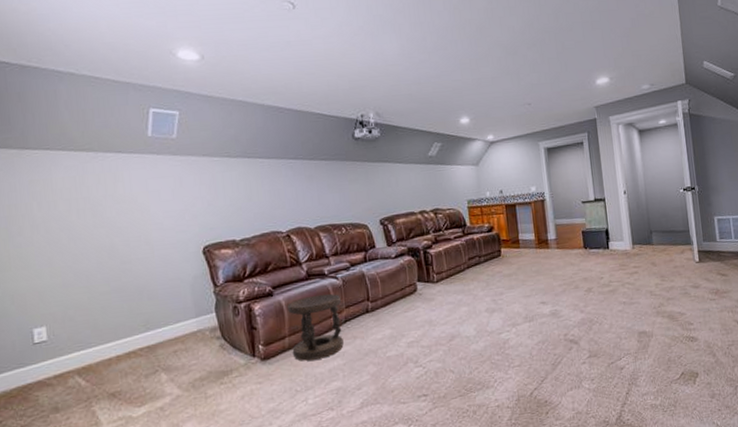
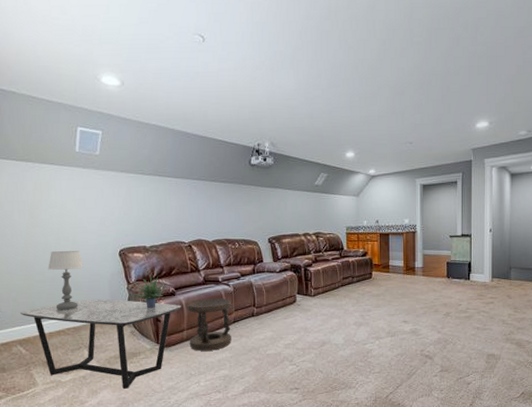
coffee table: none [79,306,281,418] -> present [20,299,181,389]
table lamp: none [114,252,159,327] -> present [47,251,83,310]
potted plant: none [217,273,264,314] -> present [129,274,168,308]

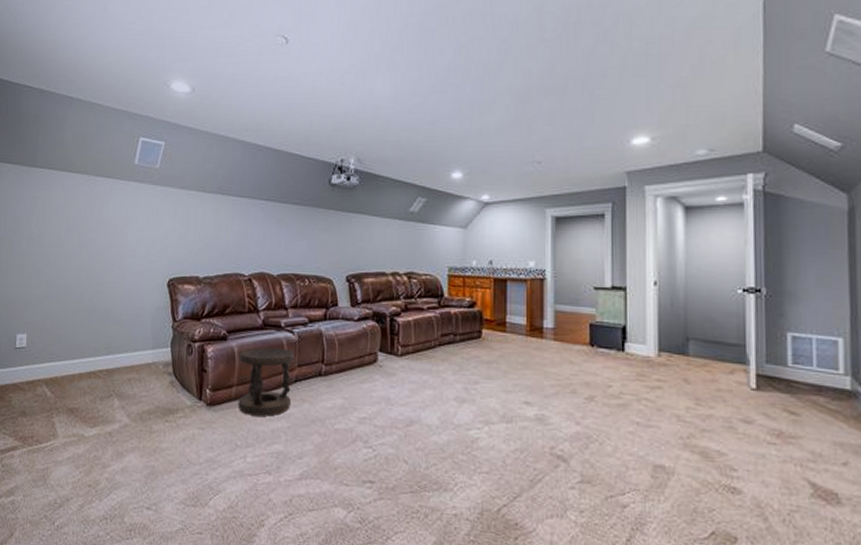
coffee table: present [20,299,181,389] -> none [51,336,233,455]
table lamp: present [47,251,83,310] -> none [88,277,127,348]
potted plant: present [129,274,168,308] -> none [173,312,219,354]

